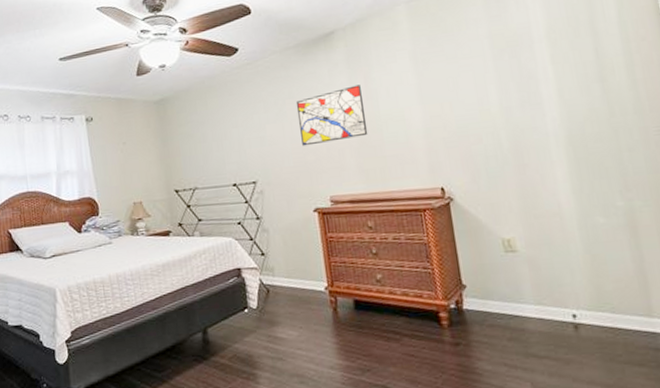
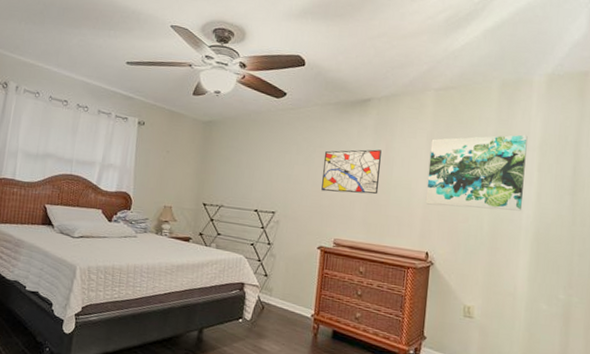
wall art: none [415,26,544,133] -> present [425,134,528,211]

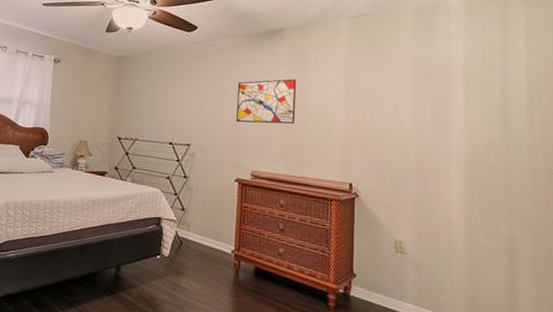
wall art: present [425,134,528,211] -> none [345,59,450,139]

